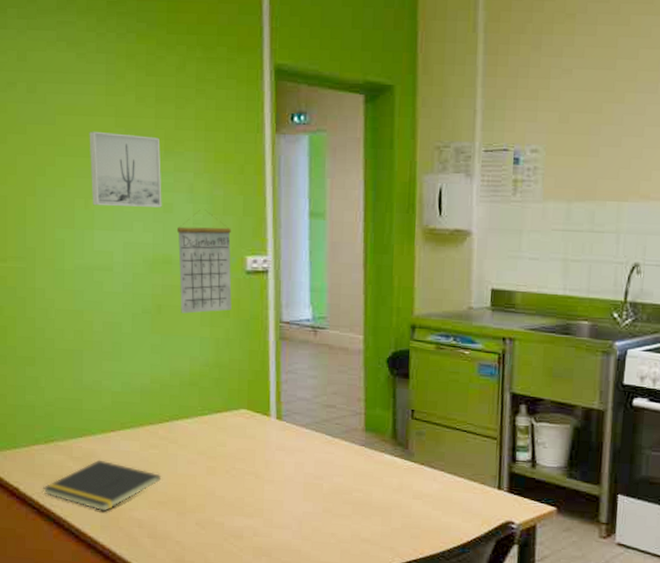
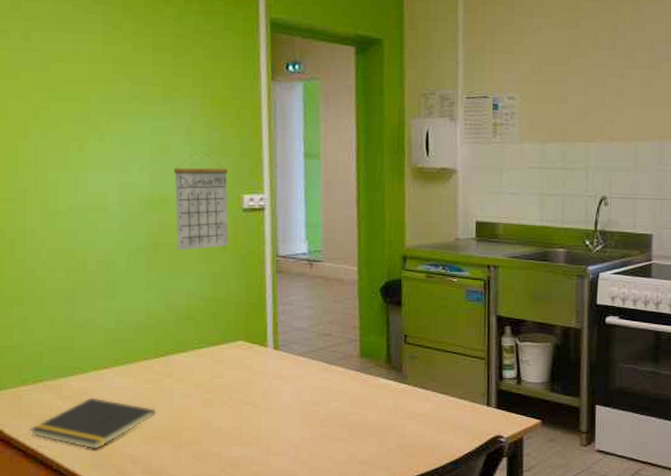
wall art: present [89,131,162,208] -> none [84,77,159,150]

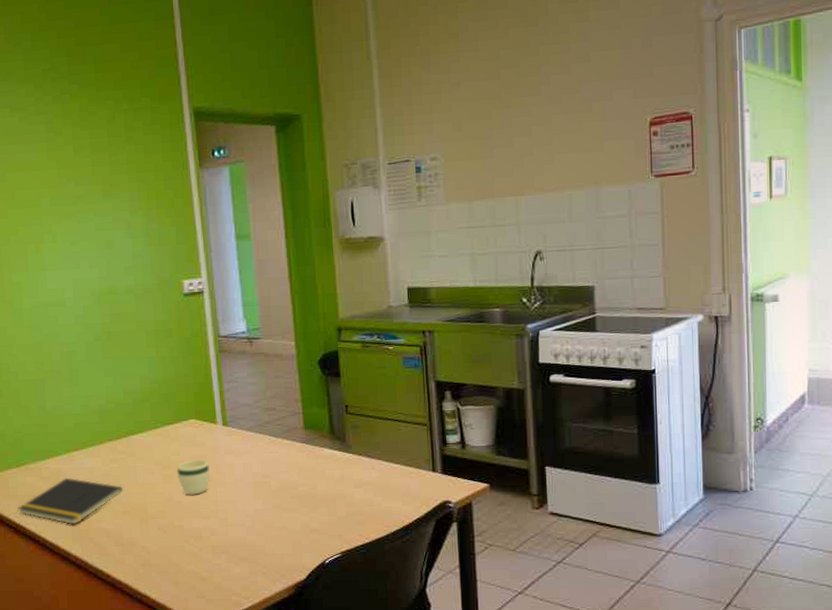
calendar: present [173,151,229,250] -> none [118,242,174,337]
mug: none [218,384,255,421] -> present [176,460,210,495]

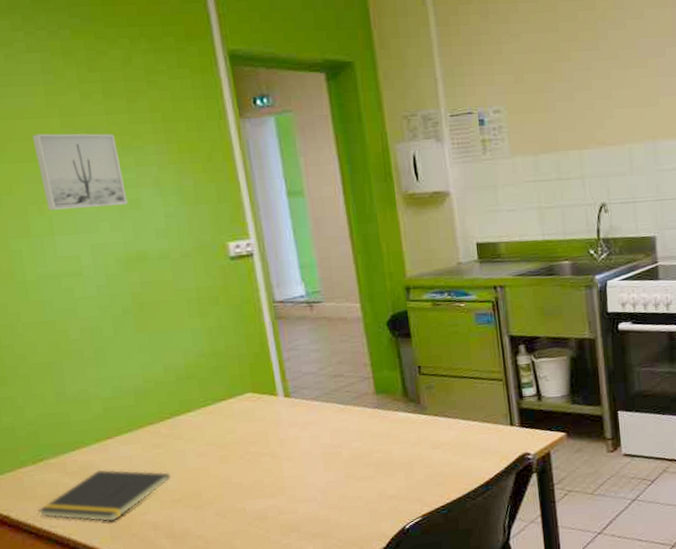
wall art: none [35,183,104,249] -> present [32,133,128,211]
mug: present [176,460,210,495] -> none [233,435,273,475]

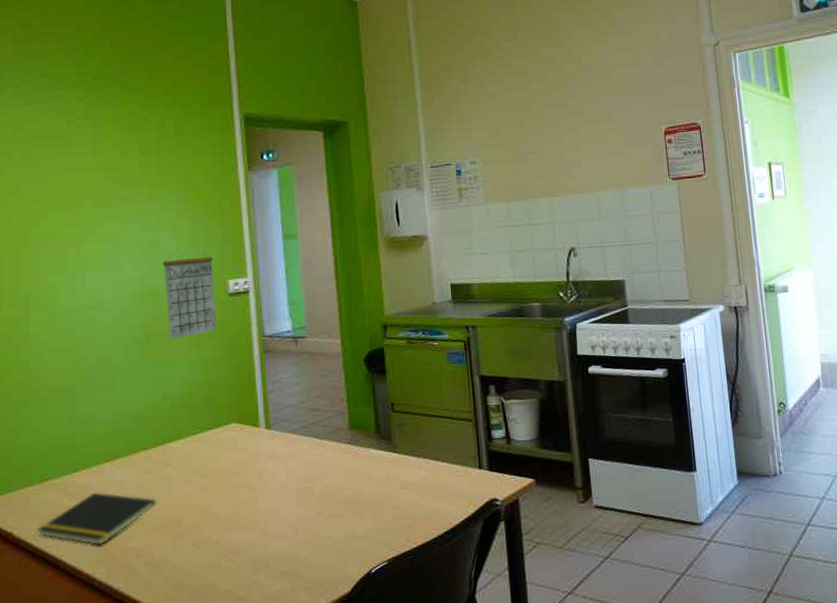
wall art: present [32,133,128,211] -> none [79,184,148,251]
calendar: none [147,201,220,308] -> present [162,243,217,339]

